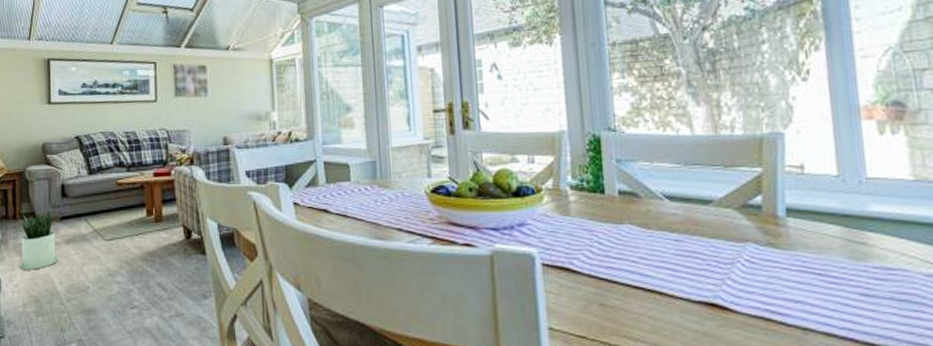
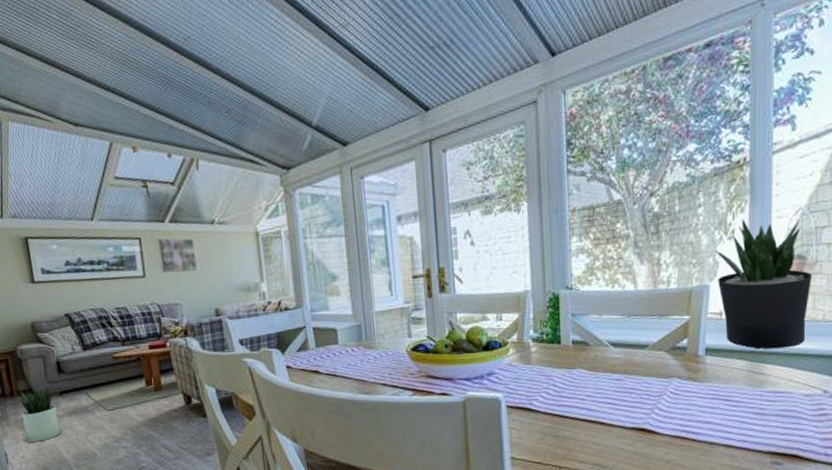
planter: none [787,57,917,214] -> present [715,219,812,350]

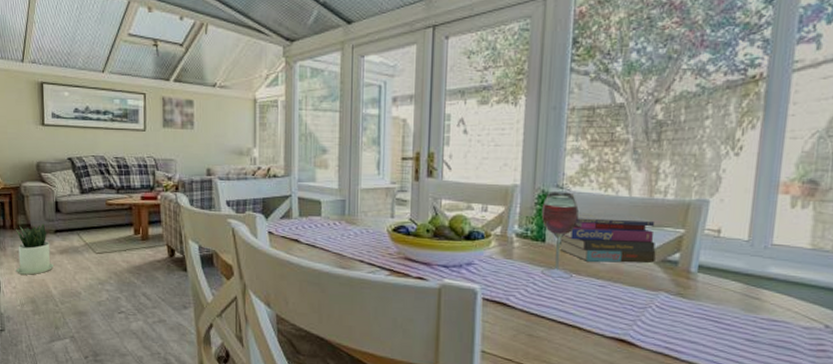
wineglass: none [554,292,590,378] -> present [541,191,579,279]
books: none [574,306,665,358] -> present [559,212,656,263]
planter: present [715,219,812,350] -> none [719,136,824,275]

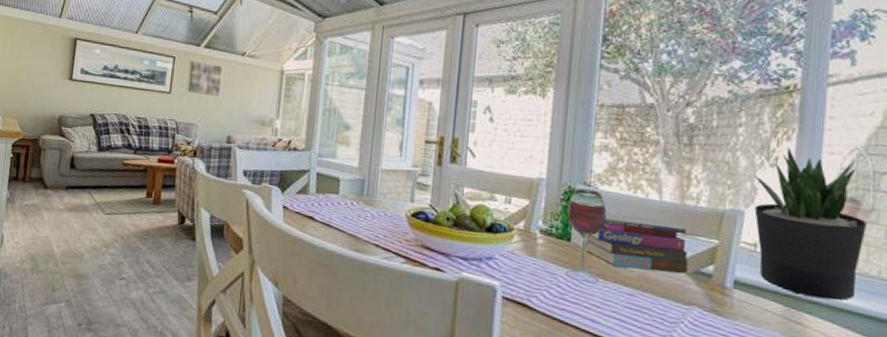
planter: present [16,223,55,275] -> none [21,178,61,231]
planter: none [719,136,824,275] -> present [754,147,867,301]

